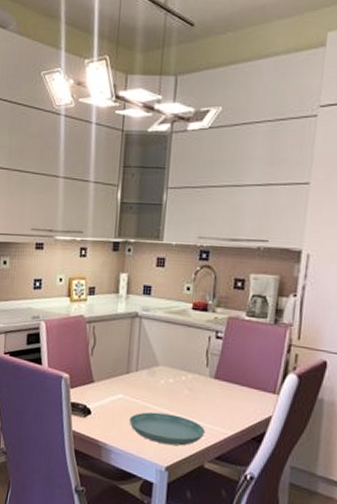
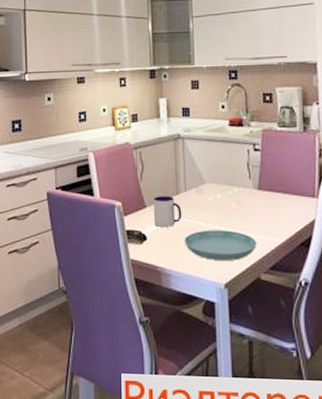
mug: none [100,372,131,405] -> present [153,196,182,227]

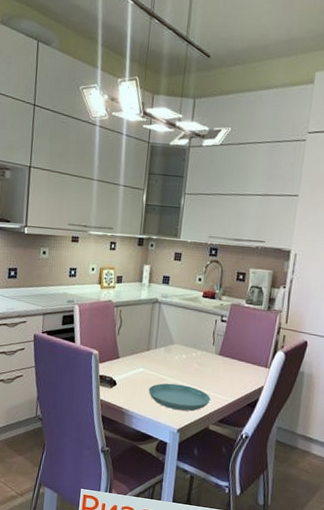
mug: present [153,196,182,227] -> none [124,349,150,377]

